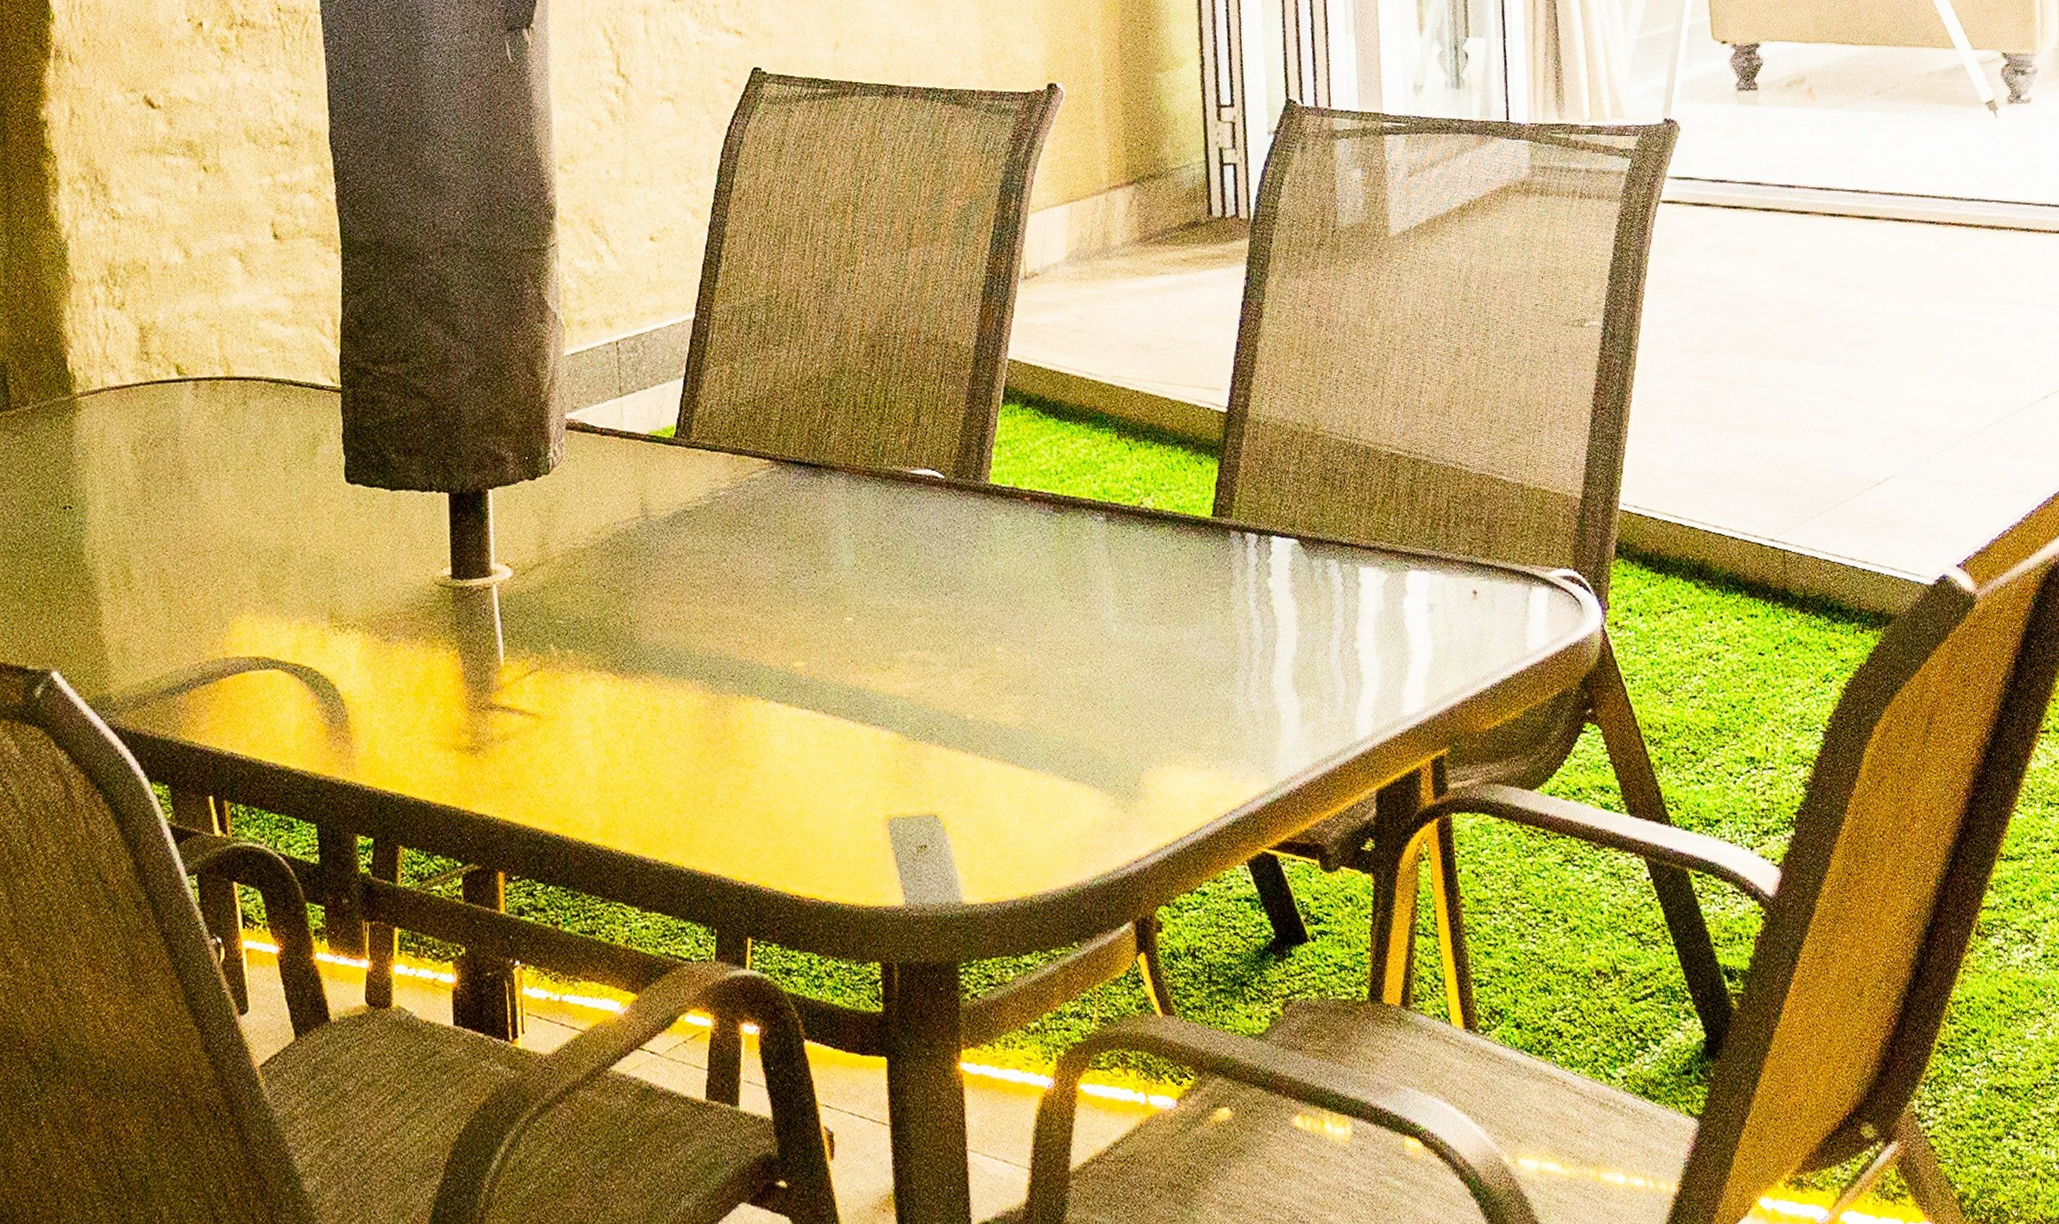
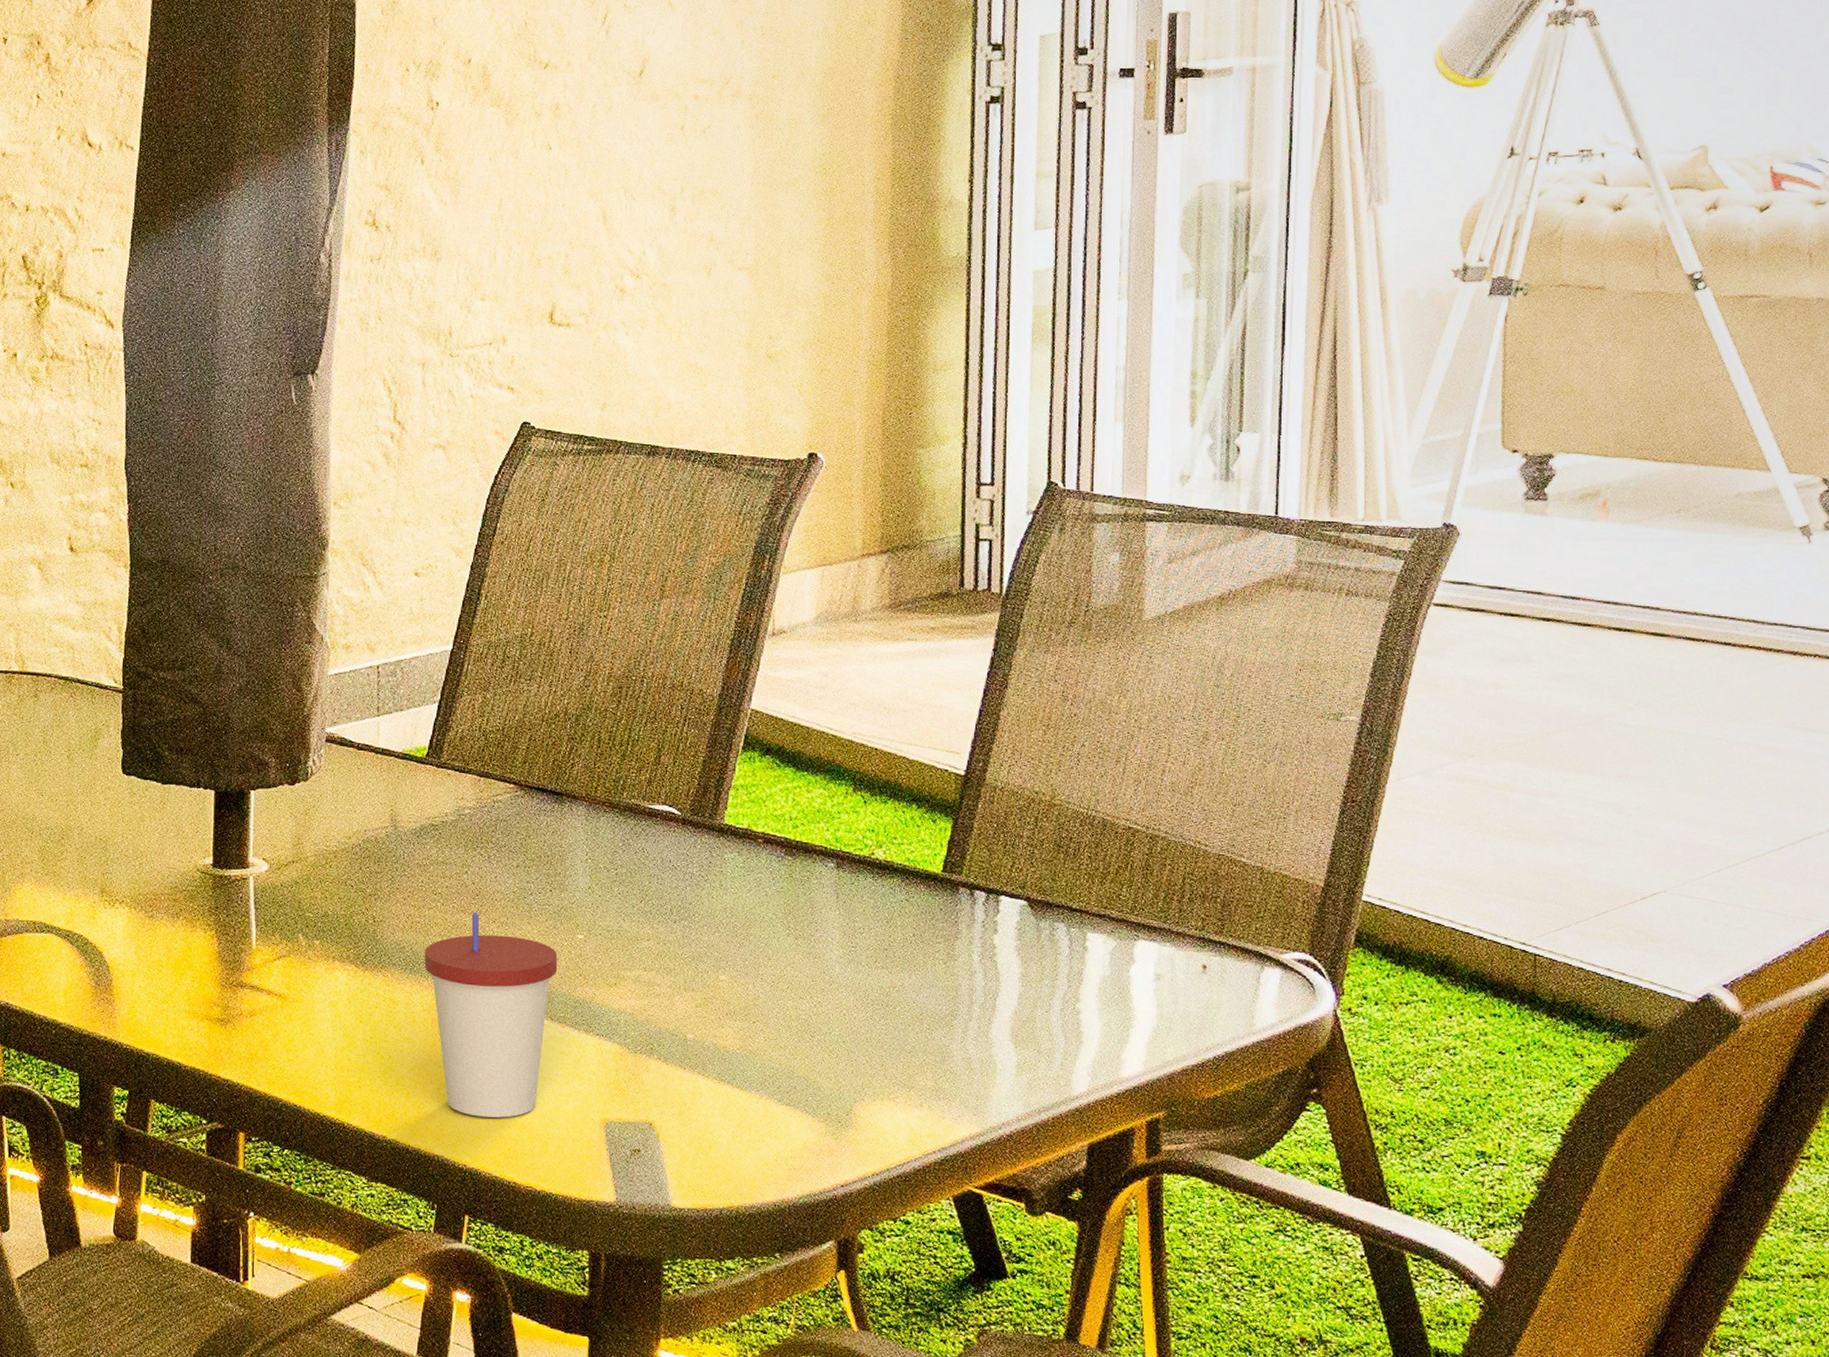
cup: none [685,602,828,828] -> present [424,912,558,1118]

